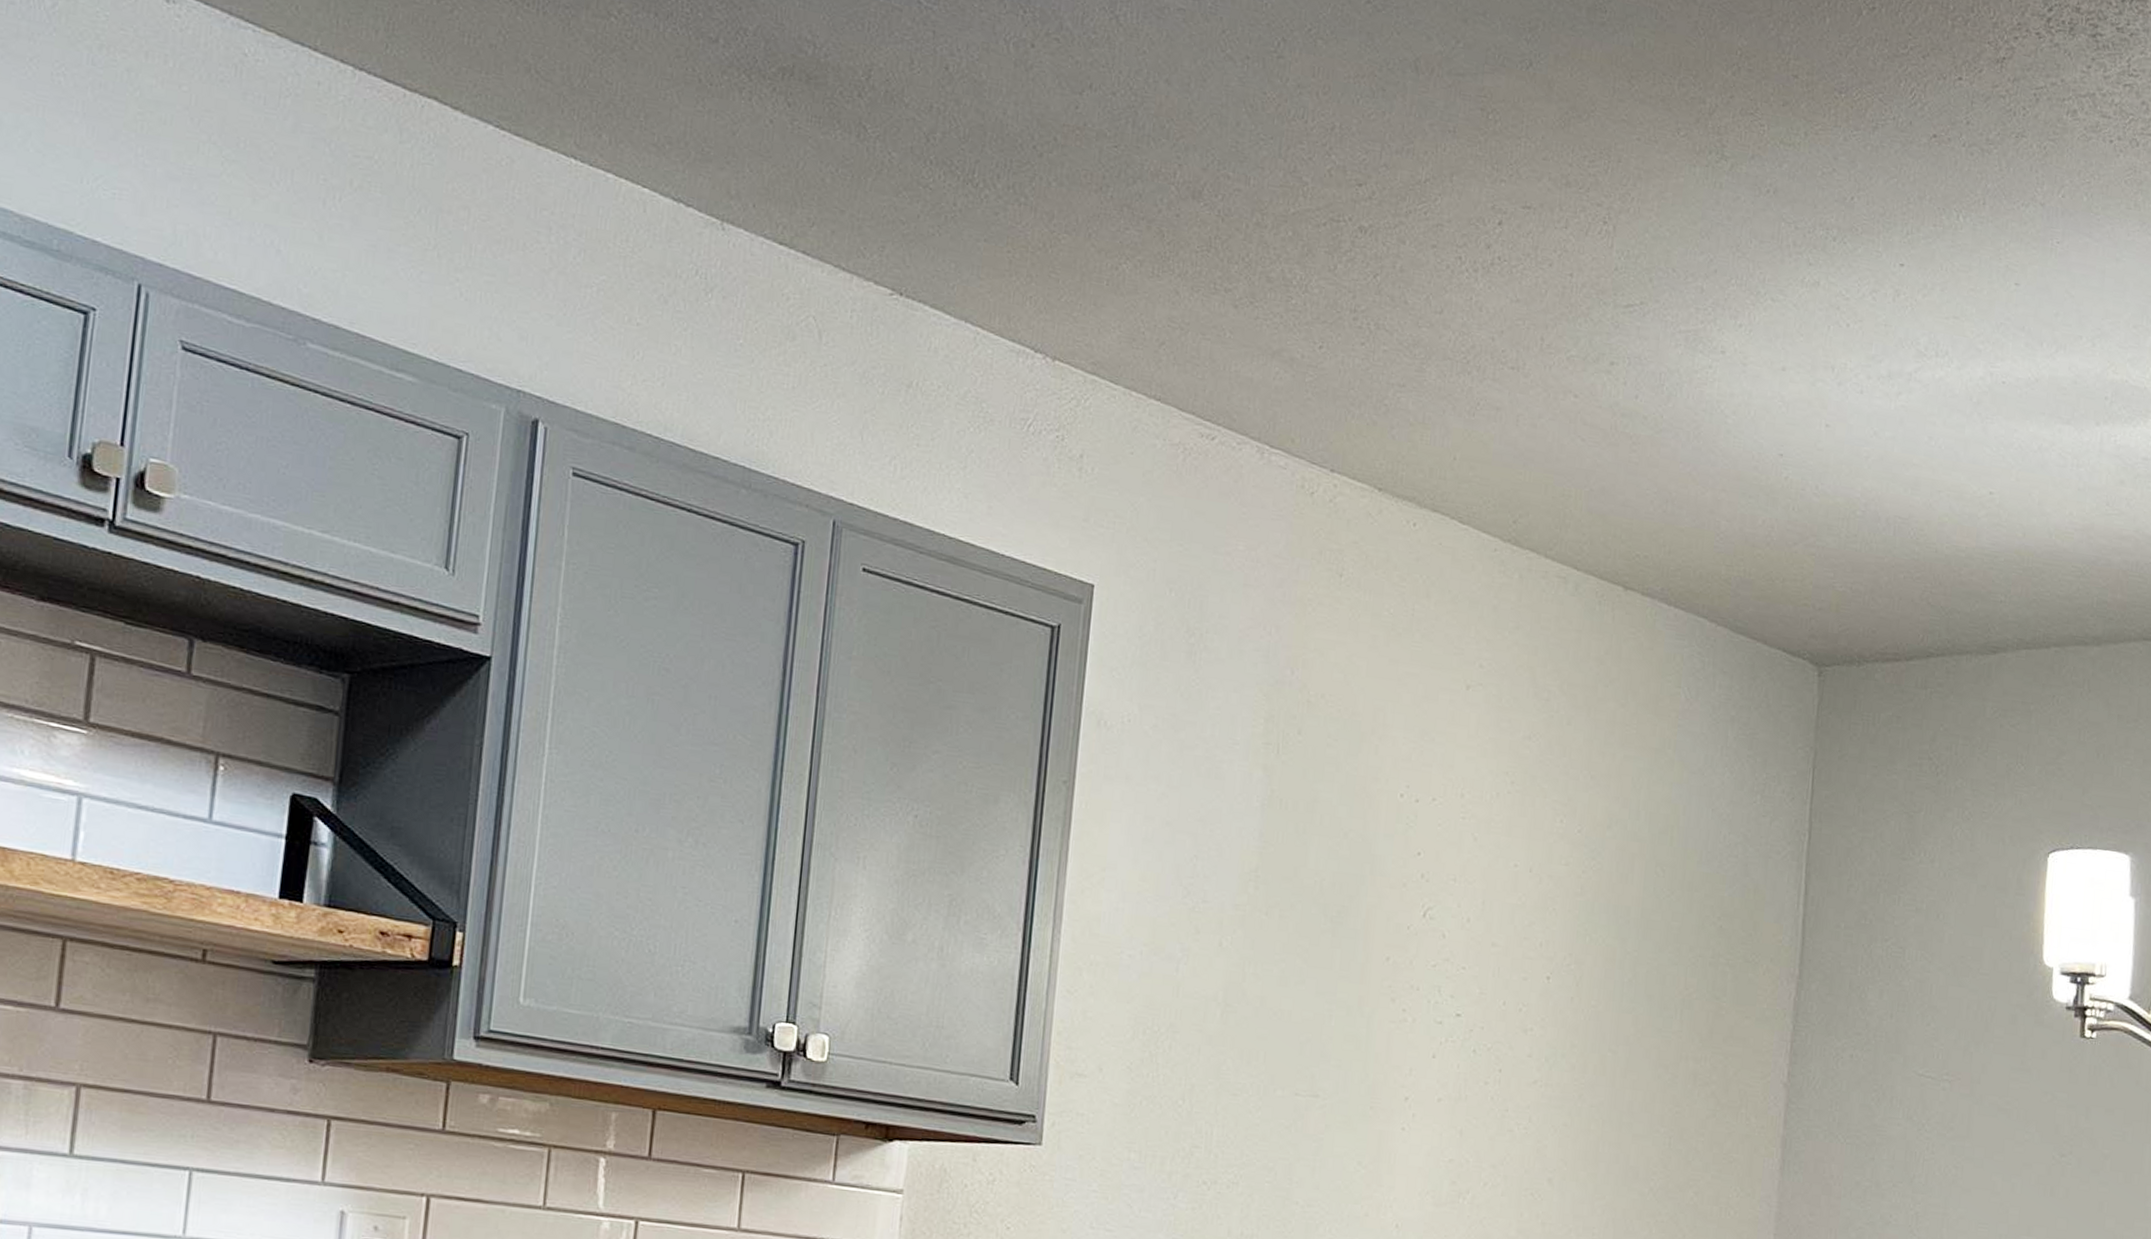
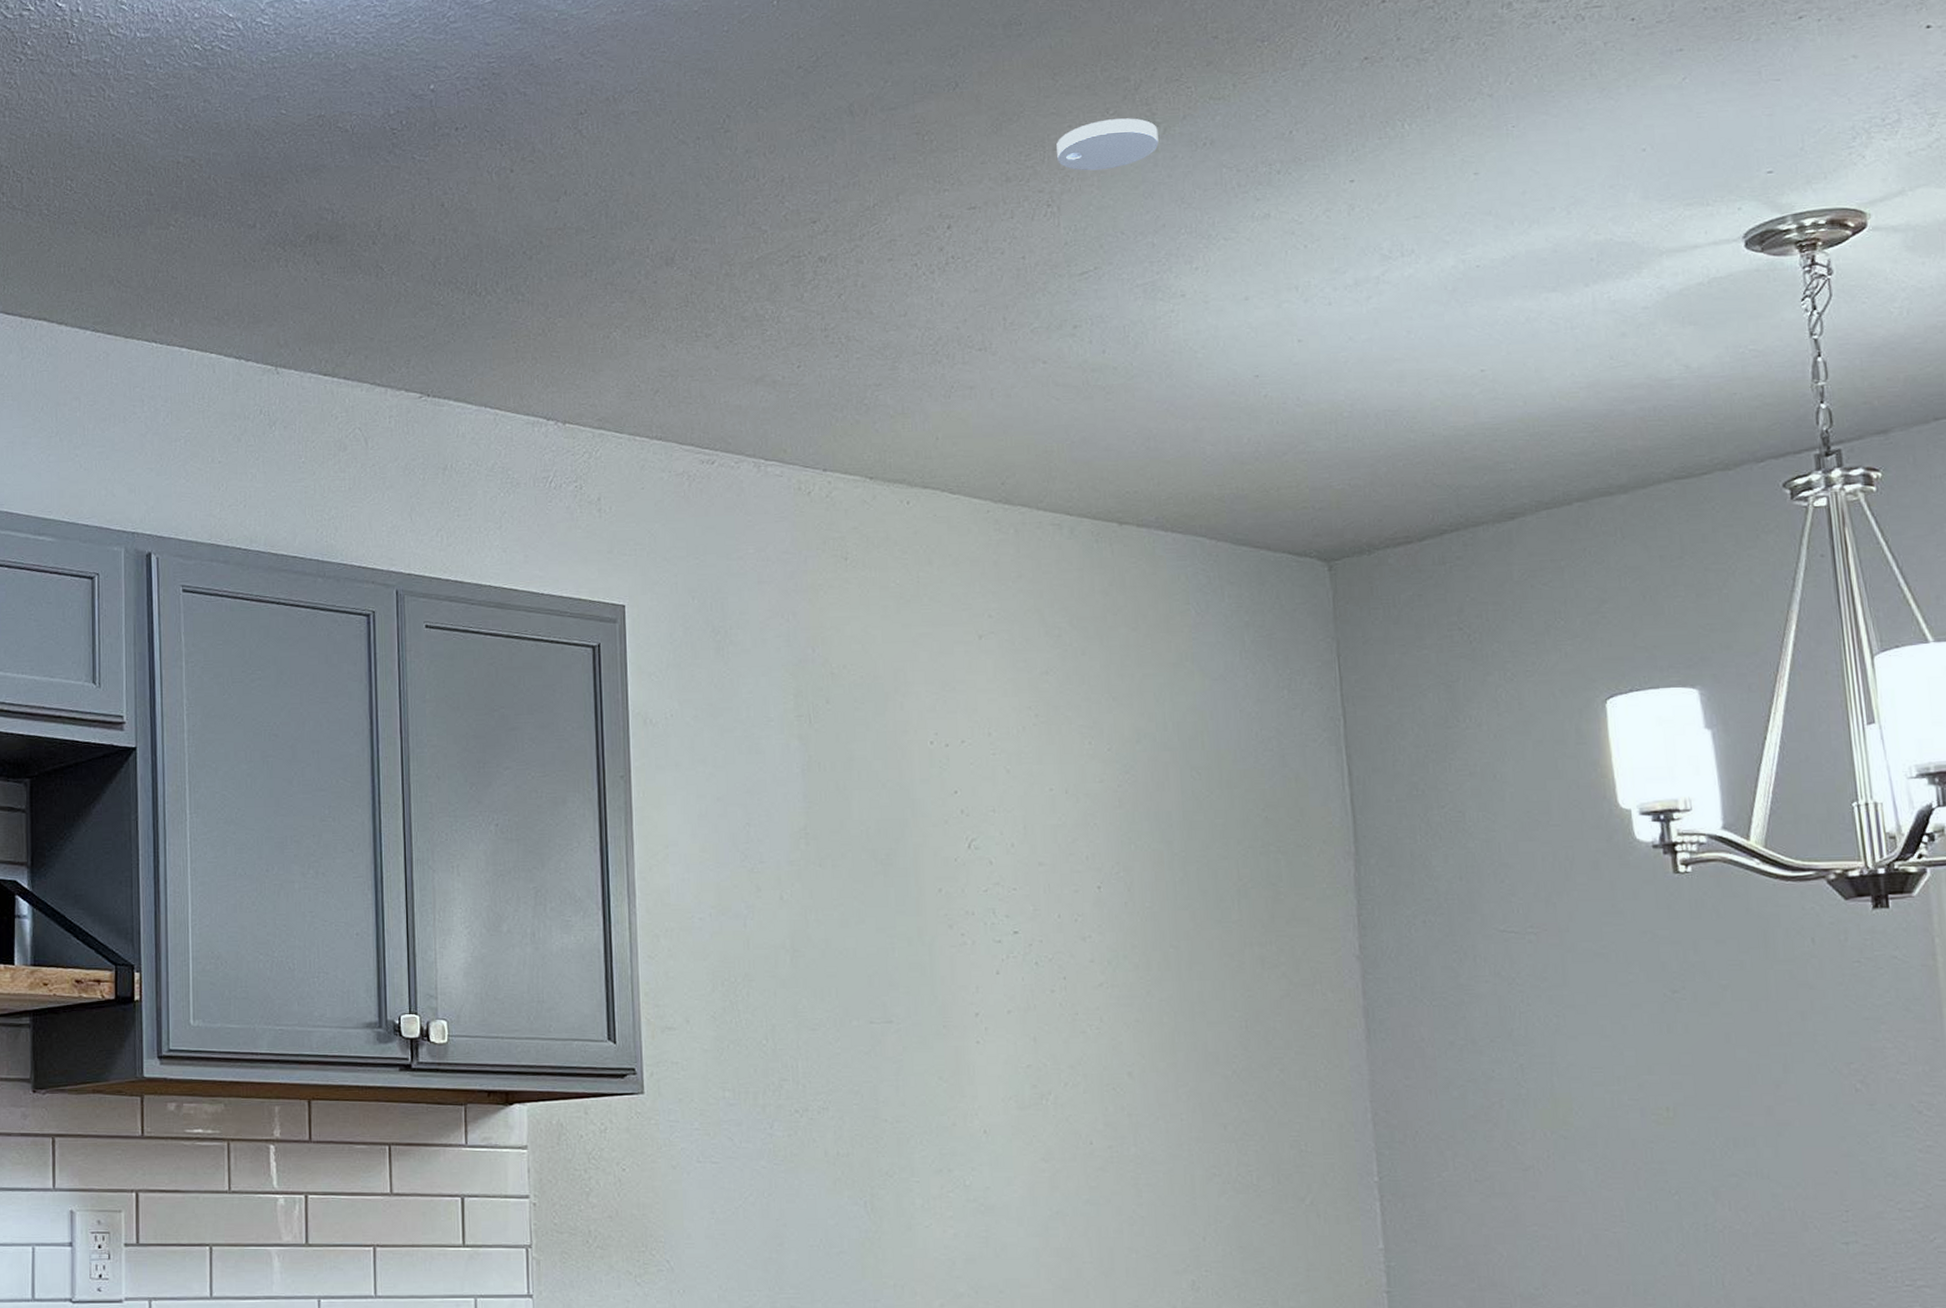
smoke detector: none [1621,140,1725,197] -> present [1056,118,1159,171]

